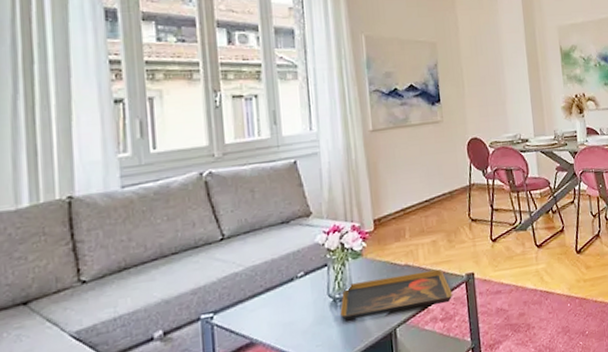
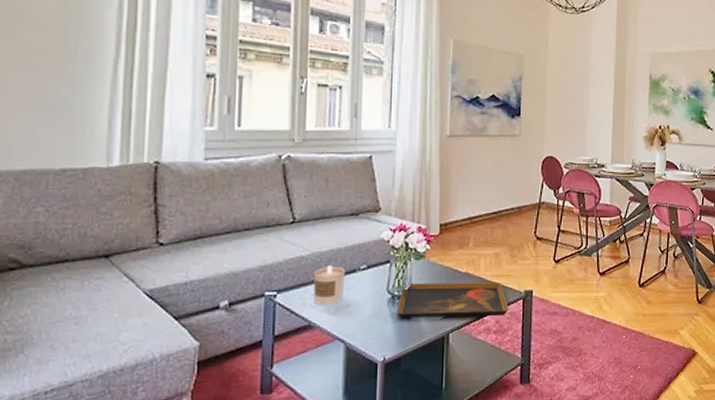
candle: none [249,277,284,321] -> present [313,266,345,306]

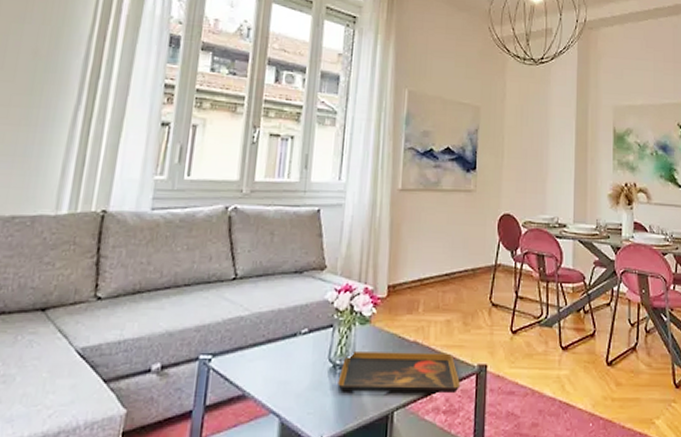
candle: present [313,266,345,306] -> none [250,328,285,374]

